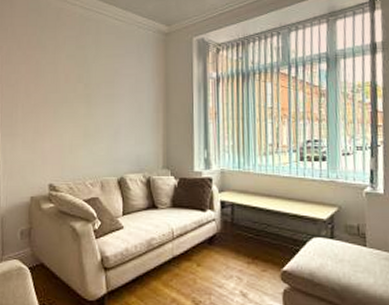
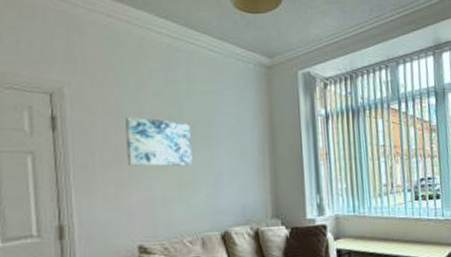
wall art: none [43,75,97,118] -> present [126,116,192,166]

